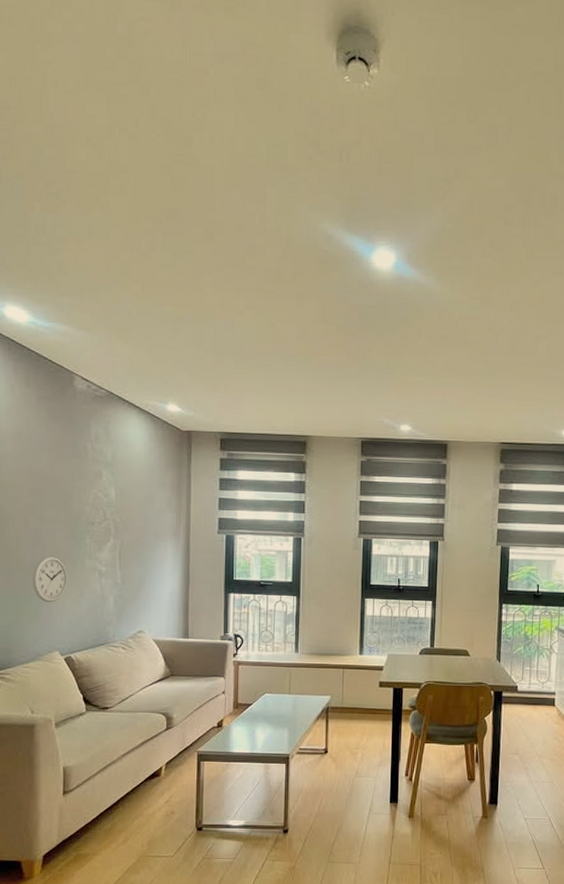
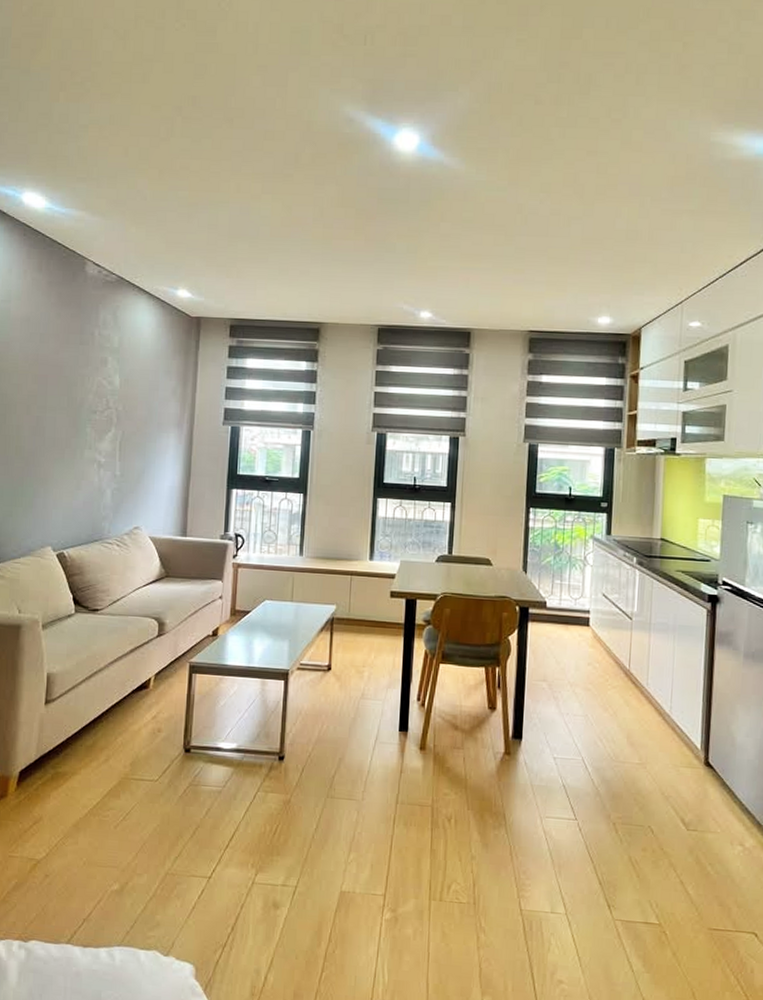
wall clock: present [33,555,68,603] -> none [30,445,66,495]

